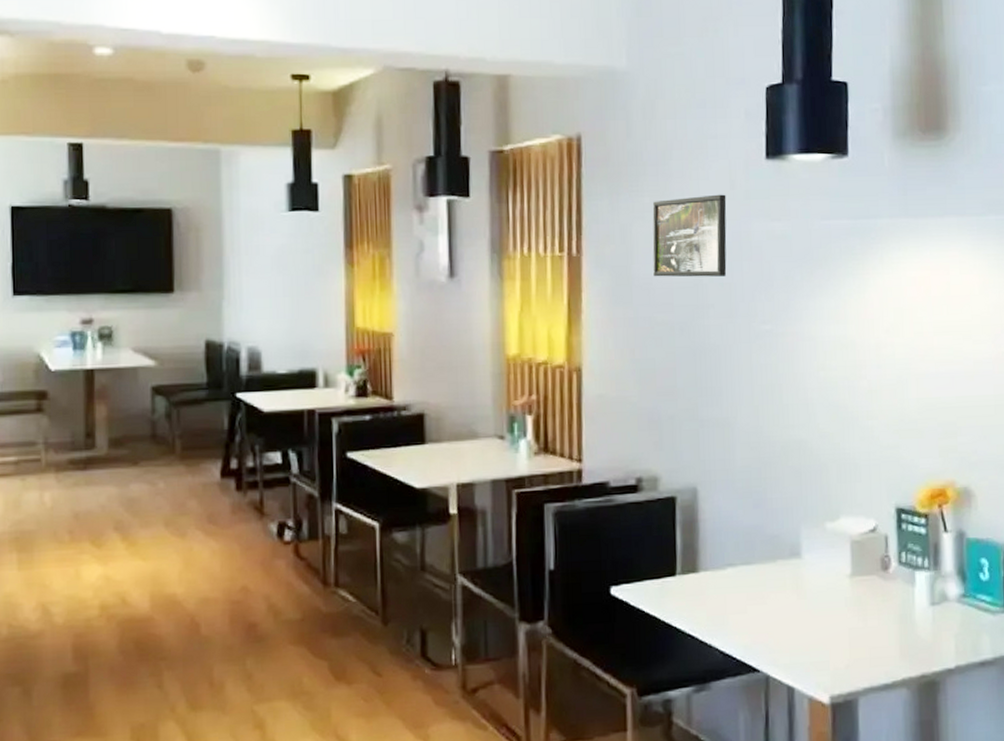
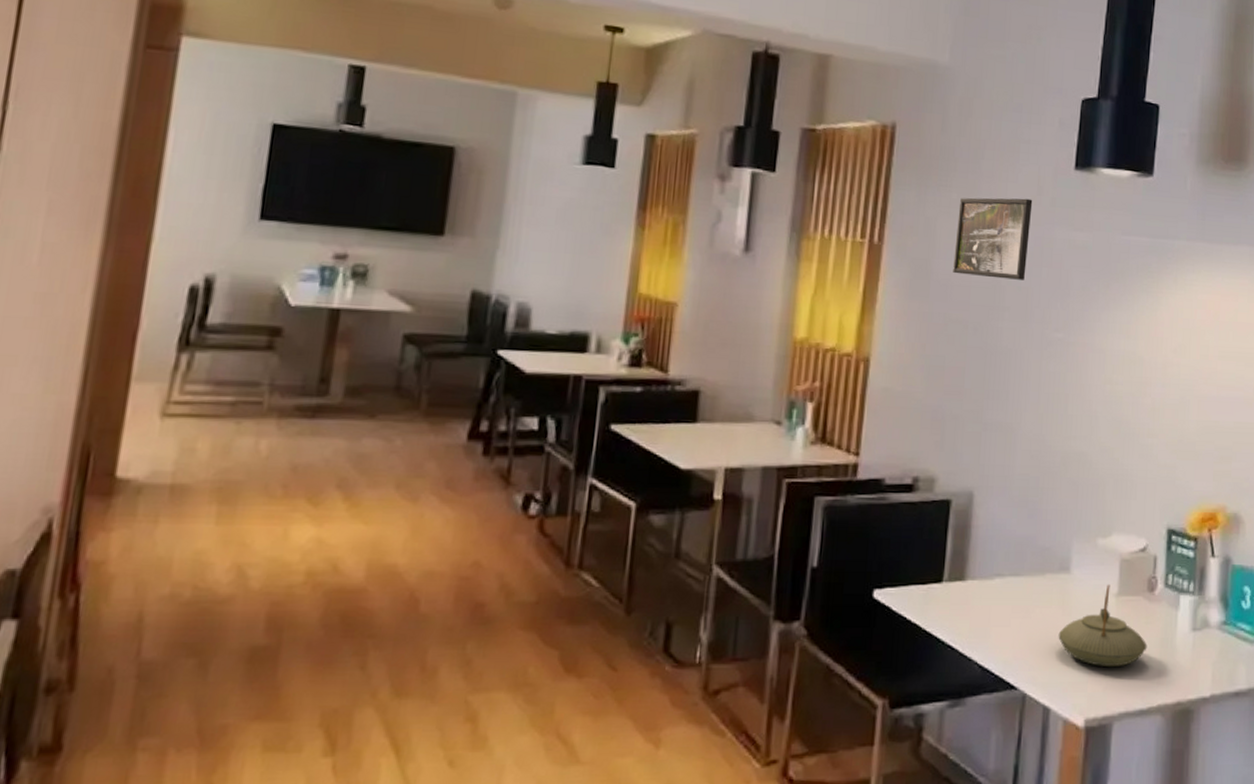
teapot: none [795,566,886,645] -> present [1058,584,1147,666]

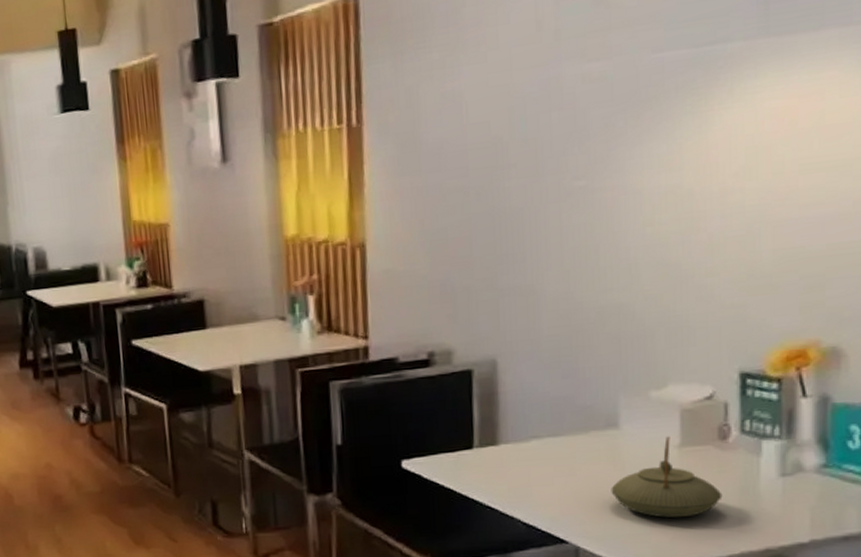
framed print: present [953,197,1033,280] -> none [442,38,532,140]

